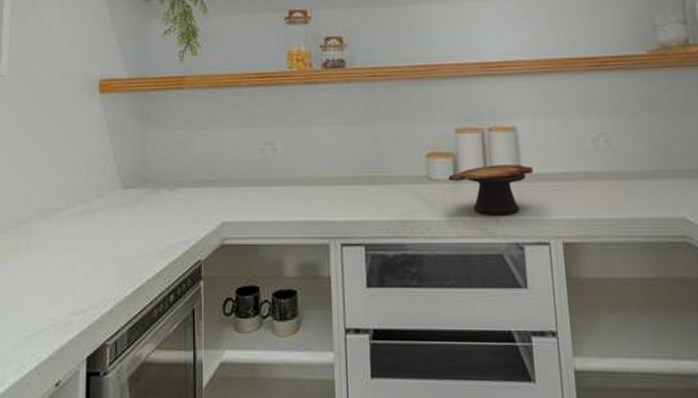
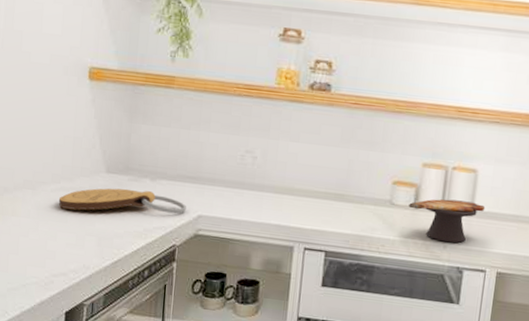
cutting board: none [74,203,208,235] -> present [58,188,186,215]

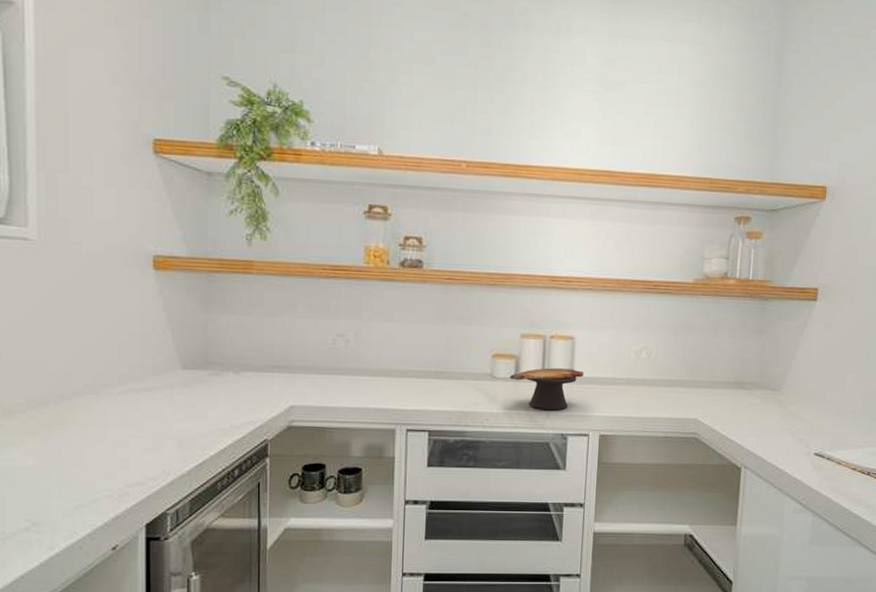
cutting board: present [58,188,186,215] -> none [128,384,276,413]

